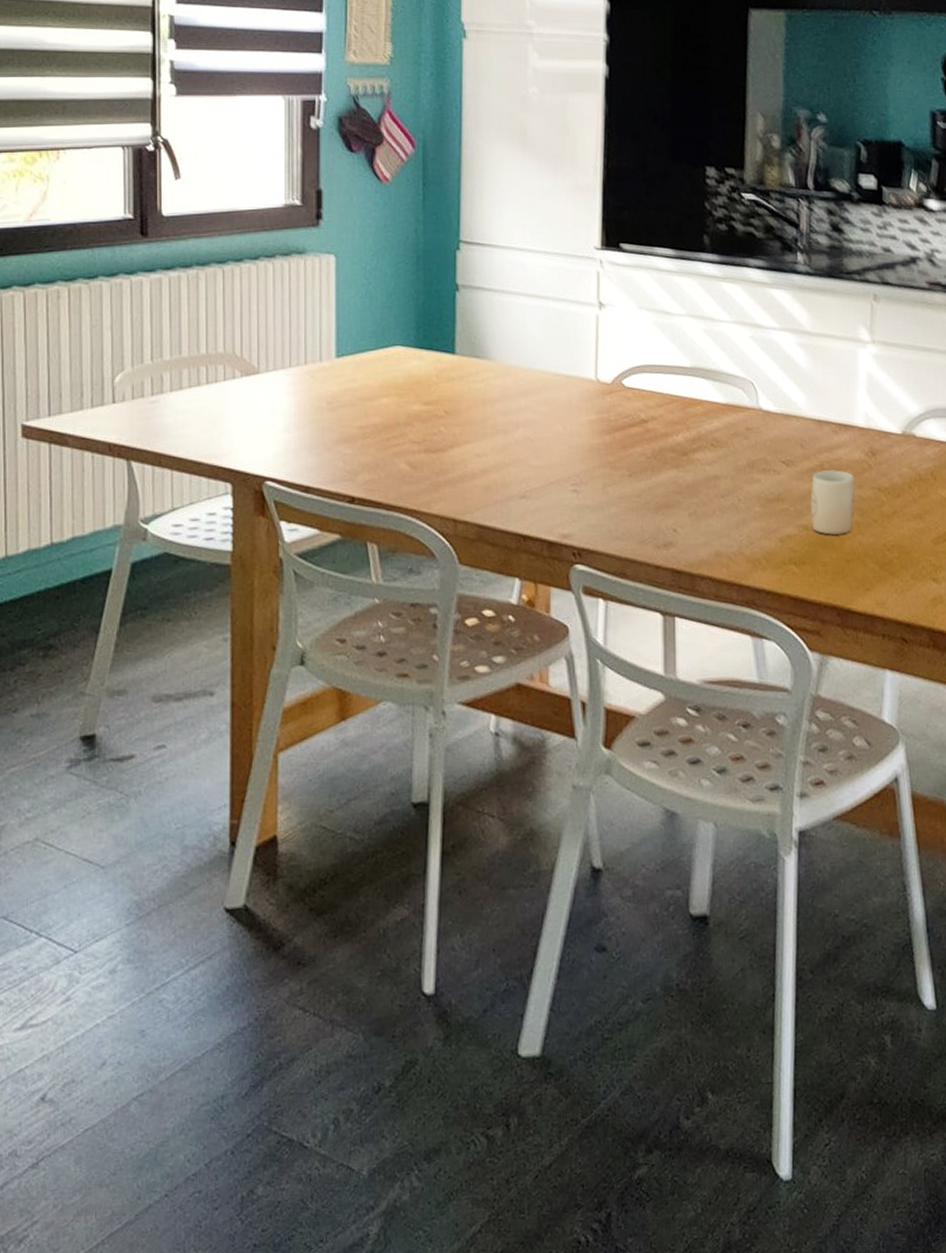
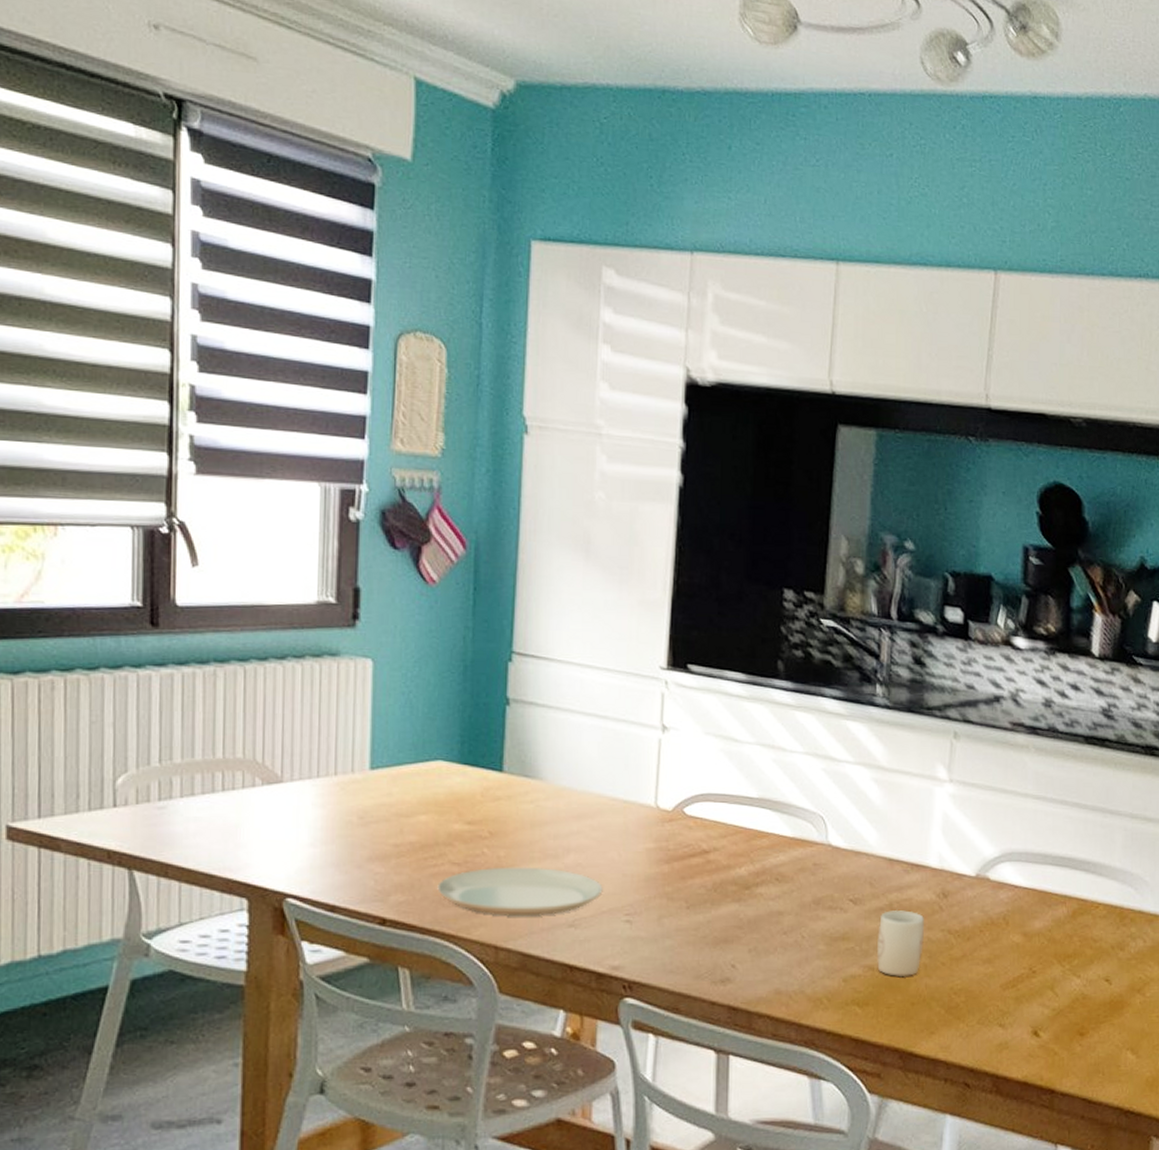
plate: none [400,442,551,491] -> present [437,867,603,917]

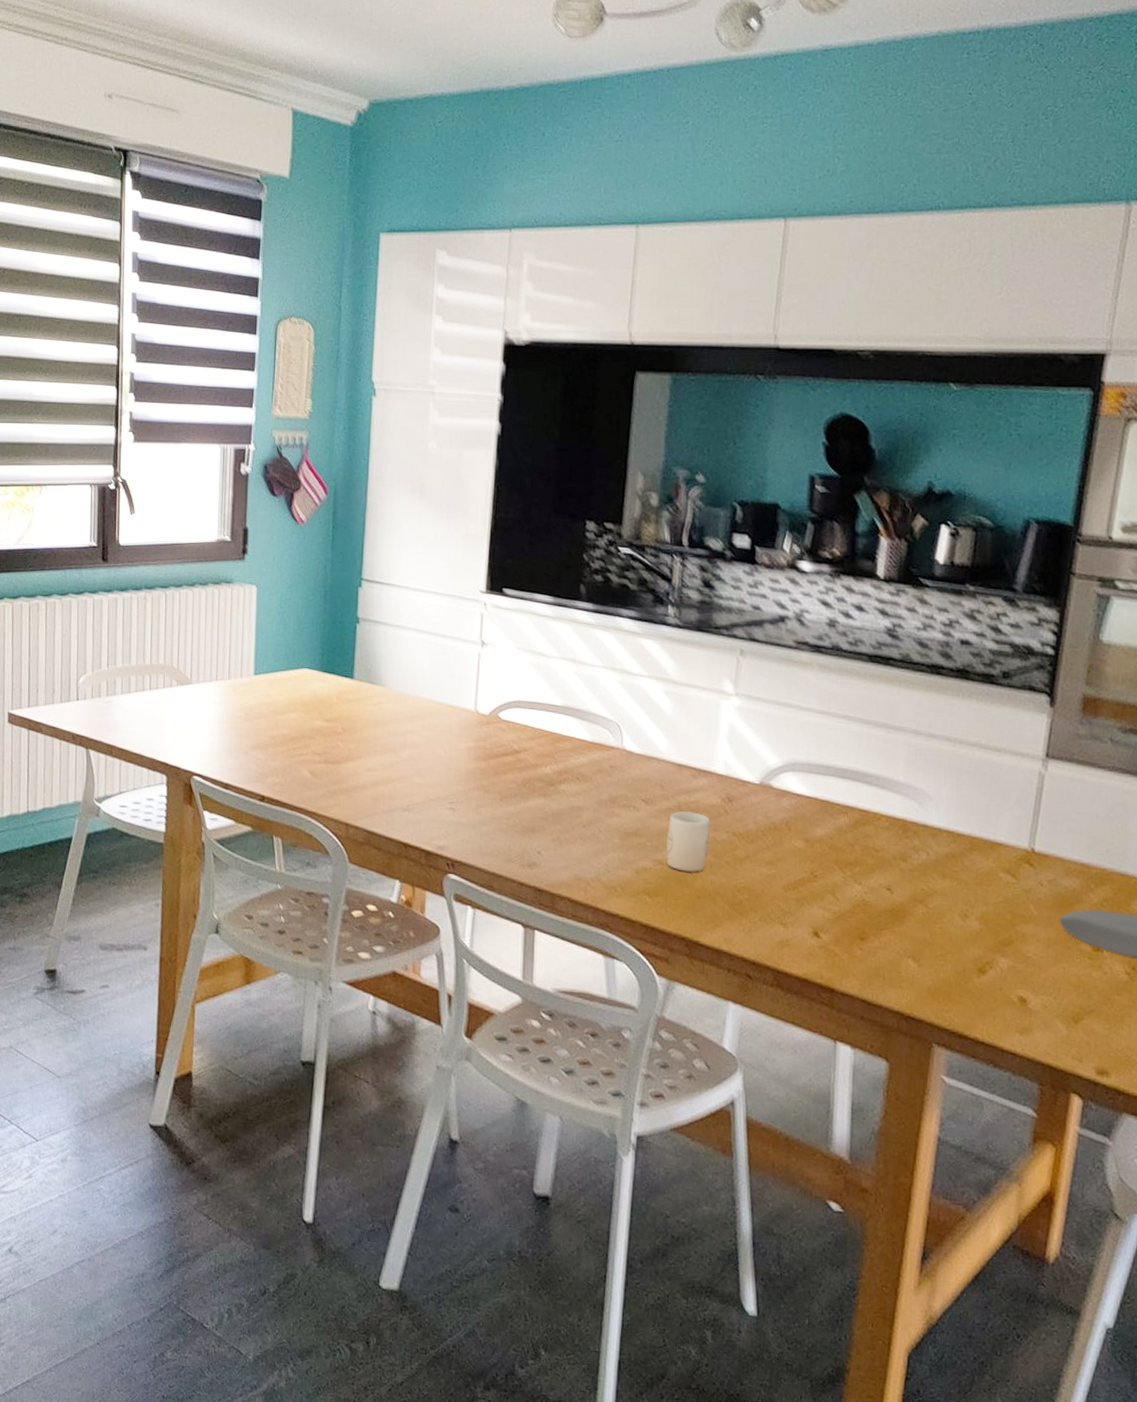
plate: present [437,867,603,917] -> none [303,758,432,801]

